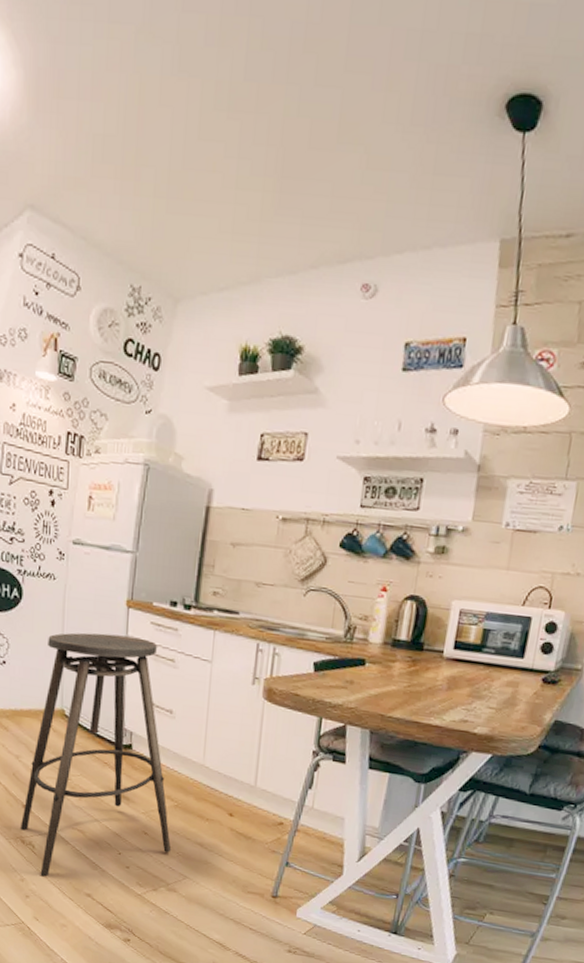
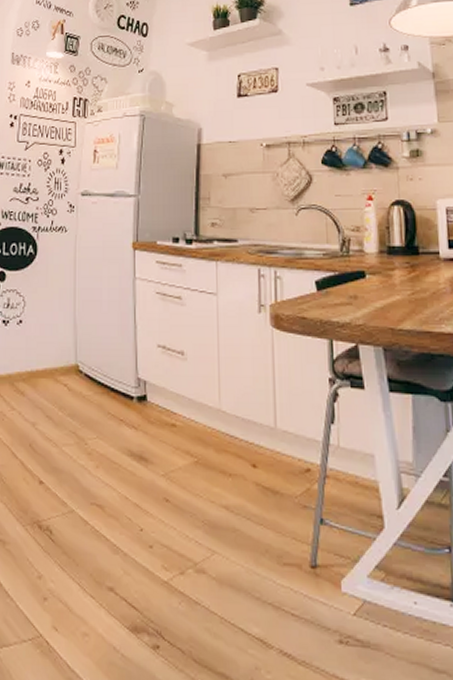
stool: present [20,632,172,877] -> none [36,279,196,570]

